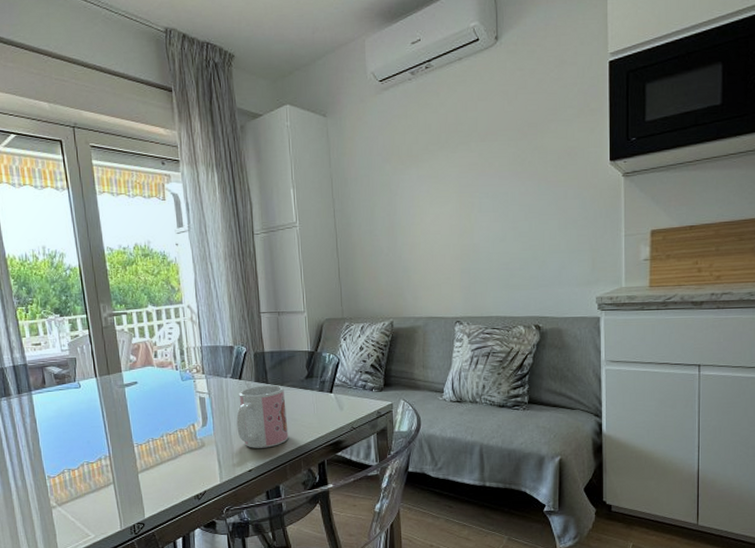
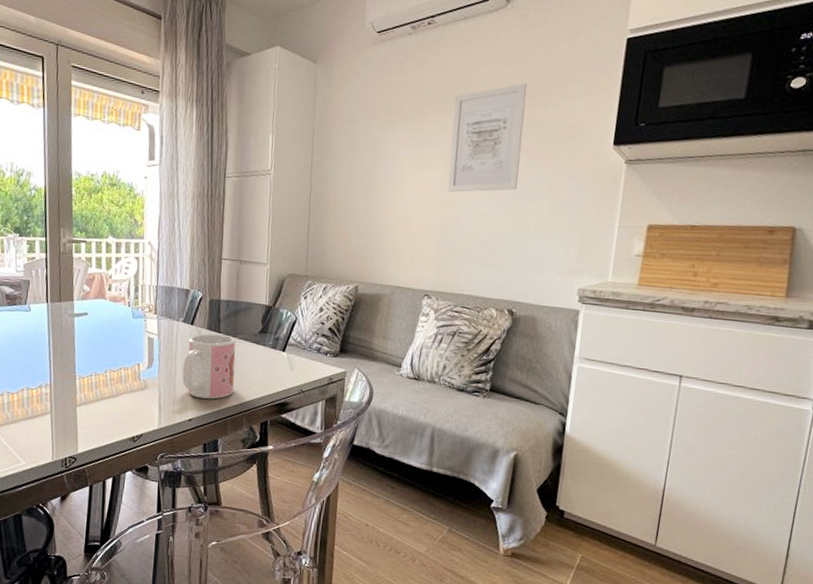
wall art: none [459,113,528,222] -> present [448,83,528,192]

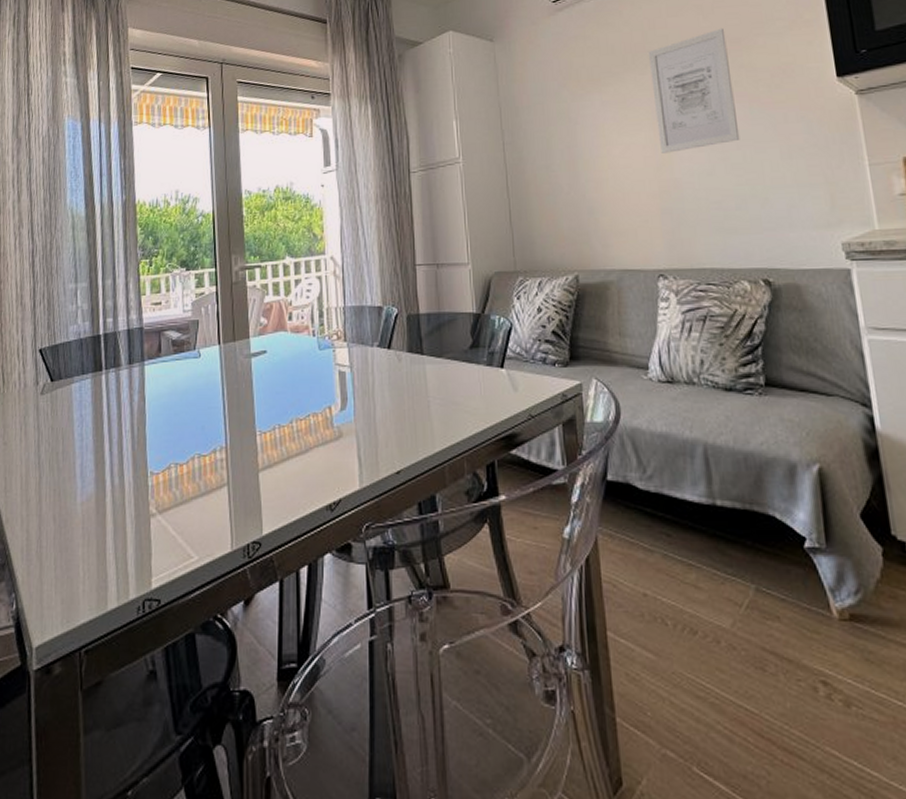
mug: present [182,333,236,399] -> none [383,356,448,441]

